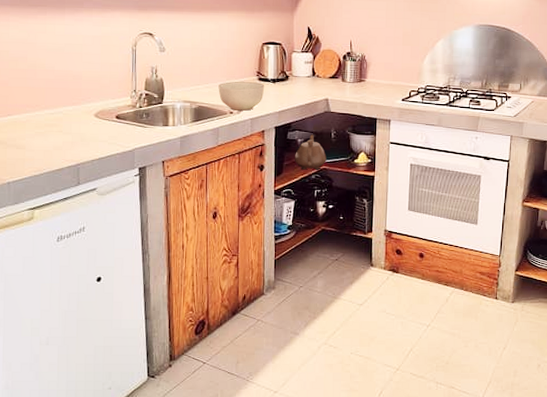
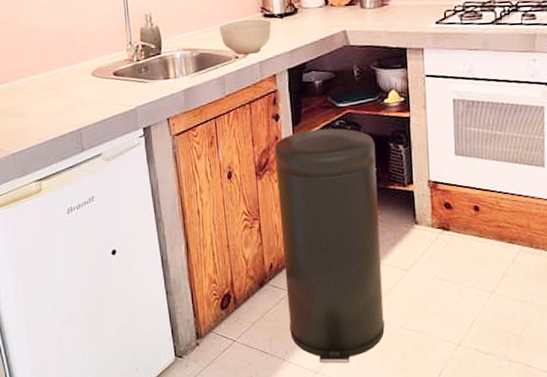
pedal bin: none [256,180,344,384] -> present [274,128,385,364]
teapot: present [295,134,327,170] -> none [313,74,351,116]

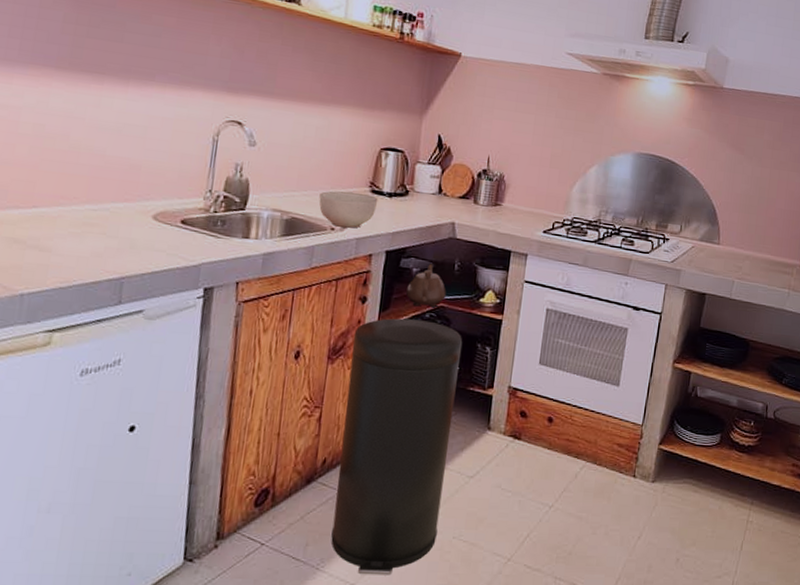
teapot: none [313,74,351,116] -> present [406,263,447,308]

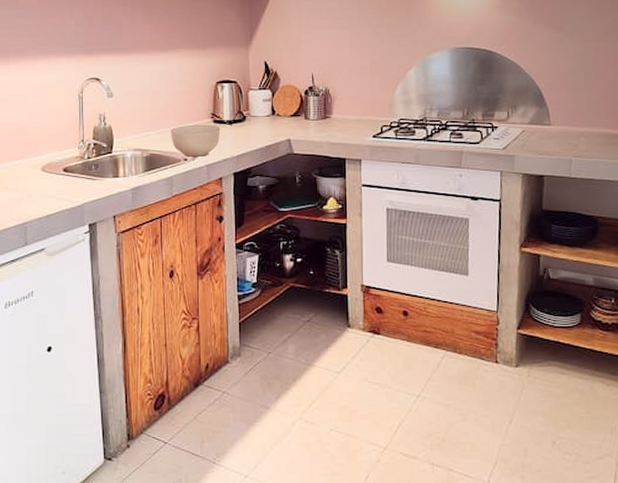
pedal bin: present [331,318,463,576] -> none [216,232,315,467]
teapot: present [406,263,447,308] -> none [257,179,292,220]

